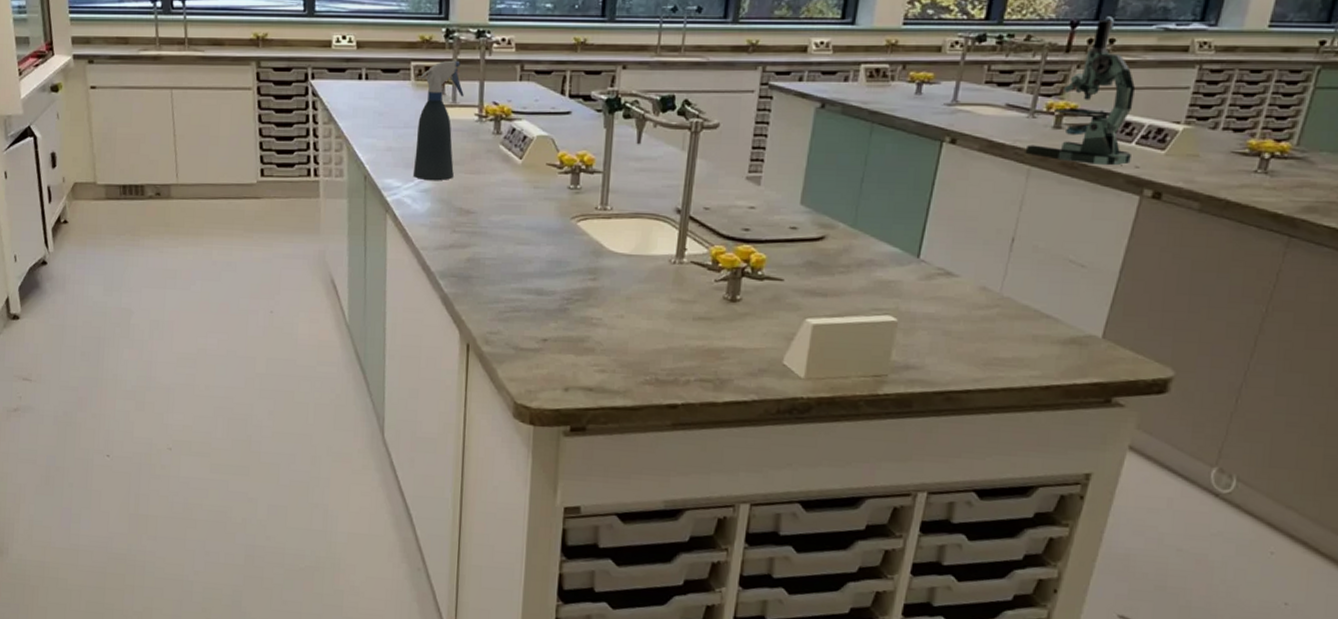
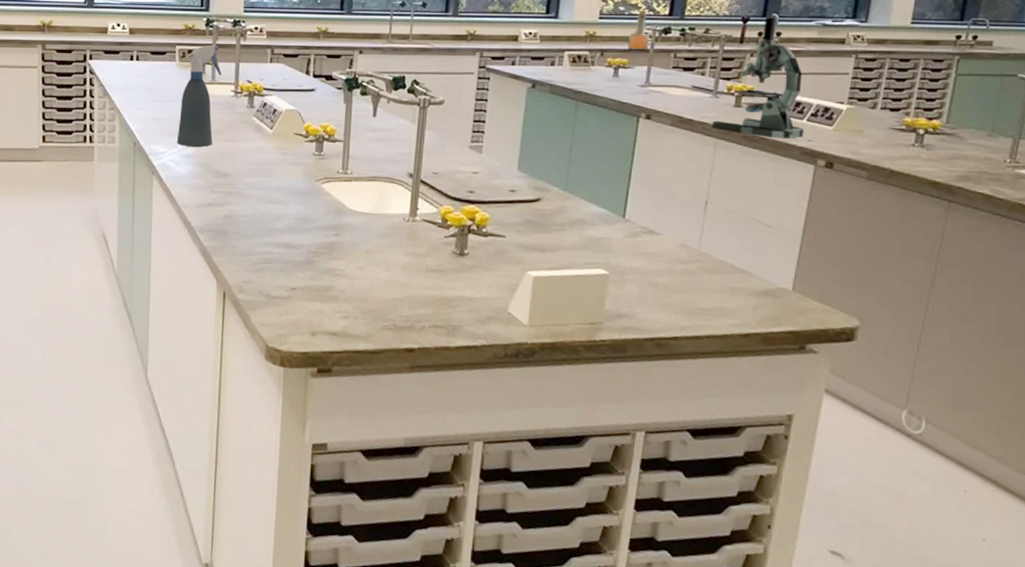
bottle: none [934,15,961,63] -> present [628,11,650,51]

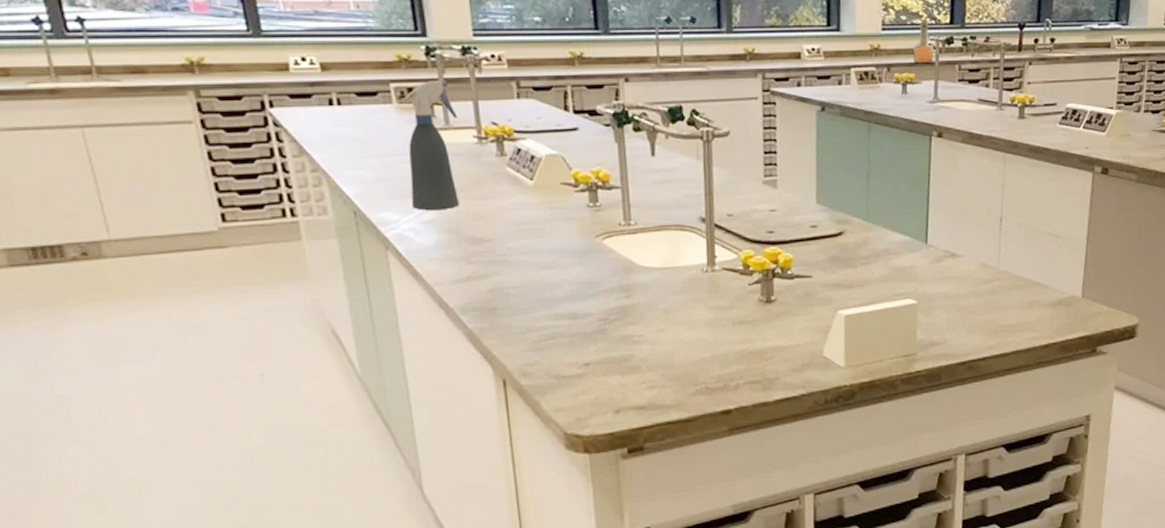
microscope: present [711,17,804,140] -> none [999,22,1082,149]

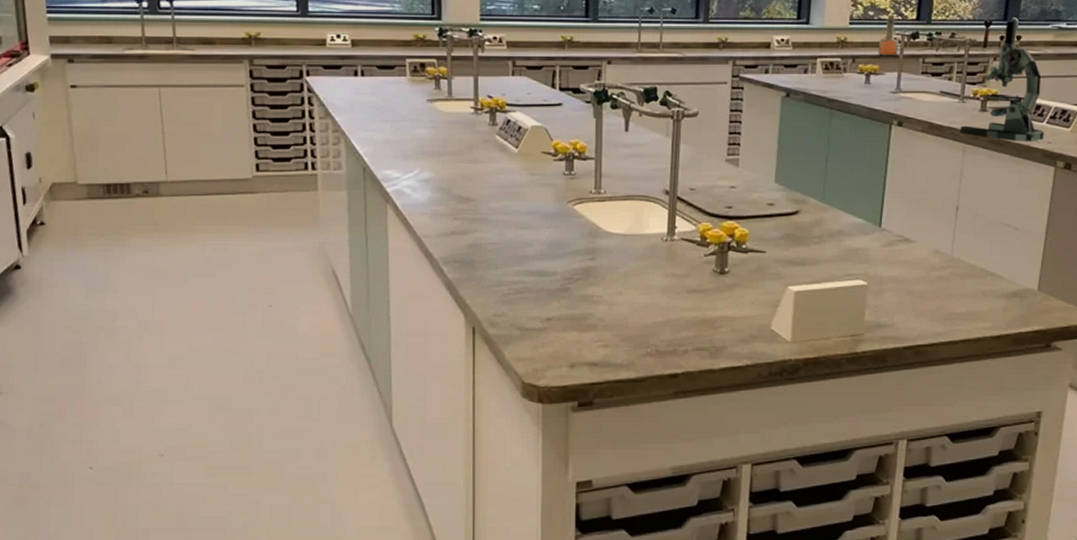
spray bottle: present [401,79,459,210] -> none [412,57,459,170]
microscope: none [999,22,1082,149] -> present [959,21,1044,142]

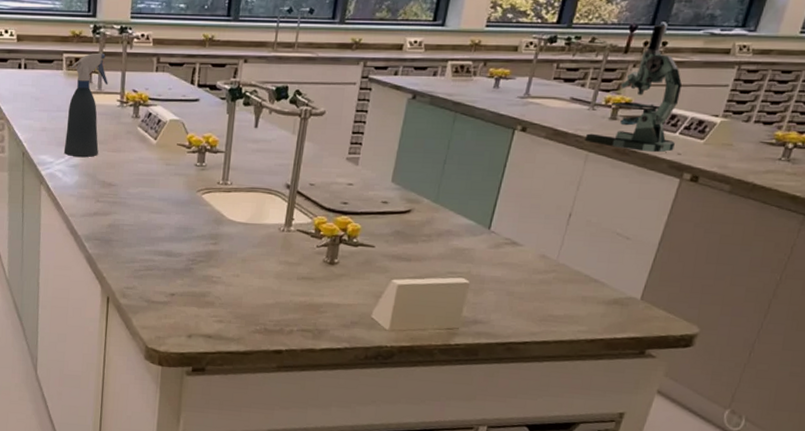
spray bottle: none [412,57,459,170] -> present [63,53,108,157]
bottle: present [878,16,899,56] -> none [511,19,535,61]

